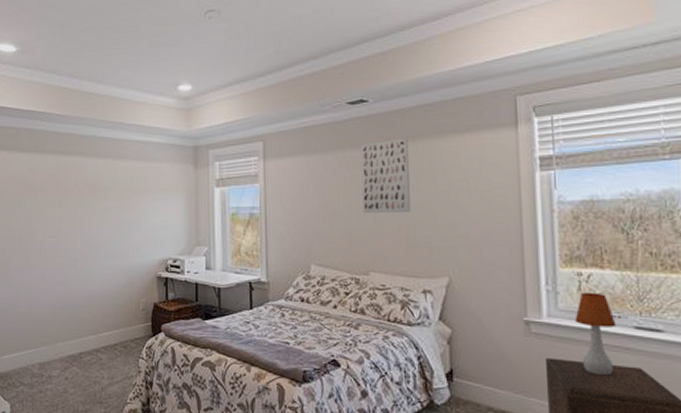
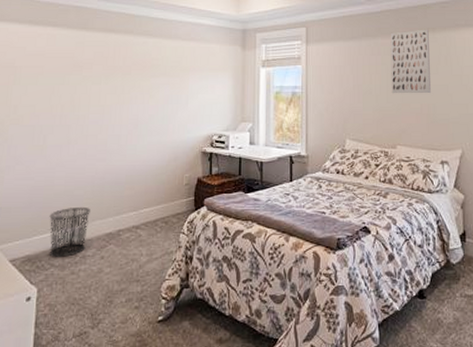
waste bin: none [16,328,53,377] -> present [49,206,90,258]

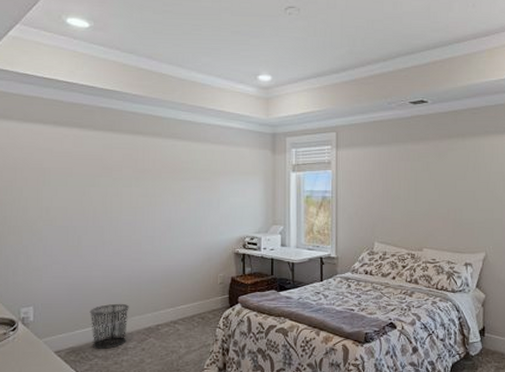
wall art: present [390,29,431,94] -> none [419,135,458,199]

